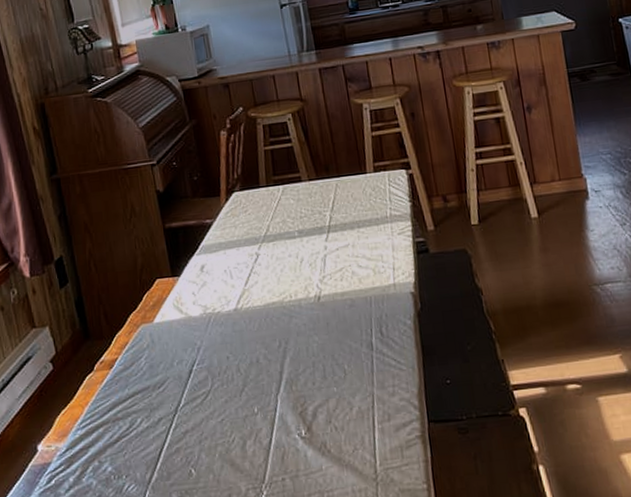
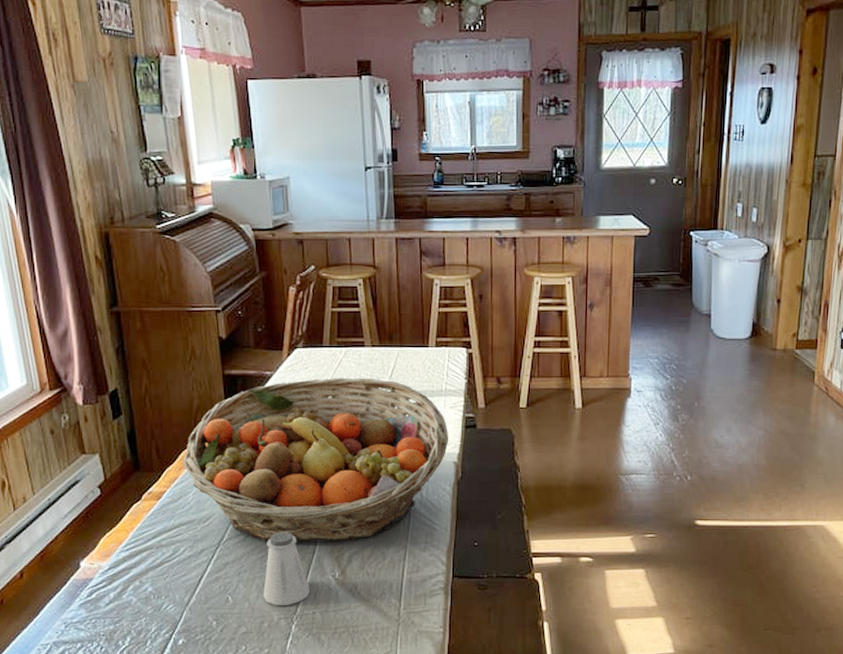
fruit basket: none [132,213,403,403] -> present [183,377,449,542]
saltshaker: none [225,389,278,475] -> present [263,532,311,605]

